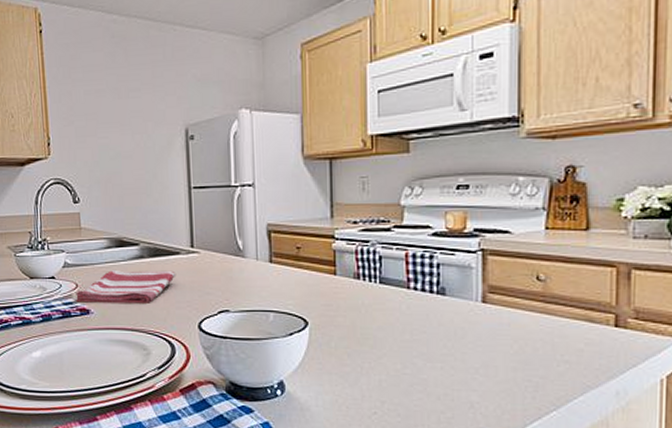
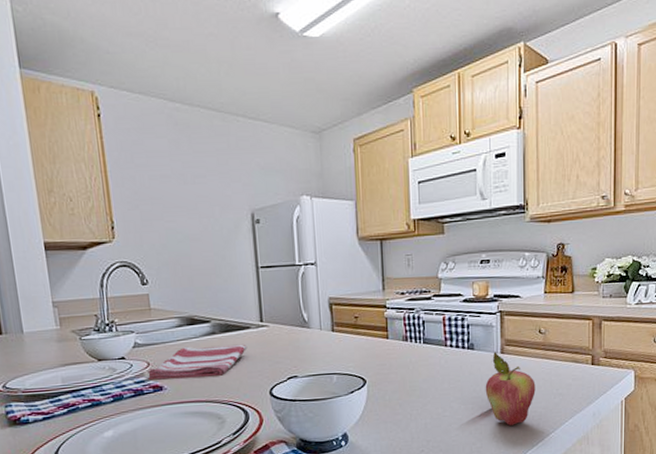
fruit: none [459,300,530,395] -> present [485,352,536,426]

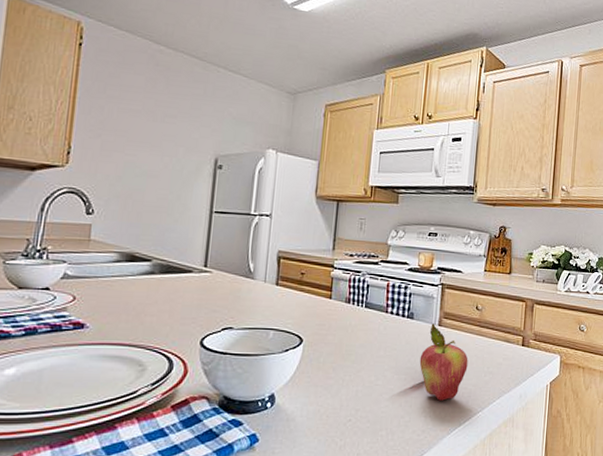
dish towel: present [148,344,248,380] -> none [70,284,186,319]

